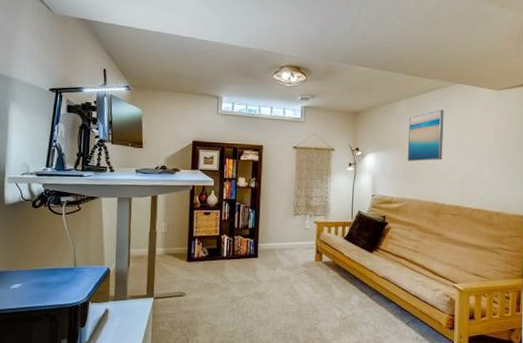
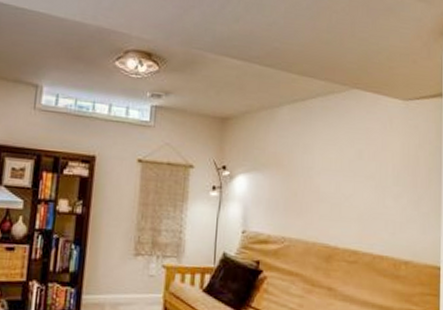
wall art: present [407,109,444,162] -> none [289,120,338,188]

